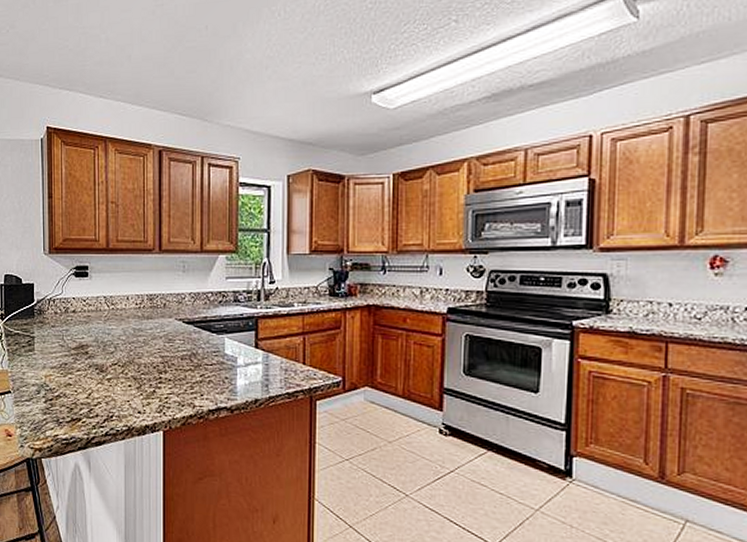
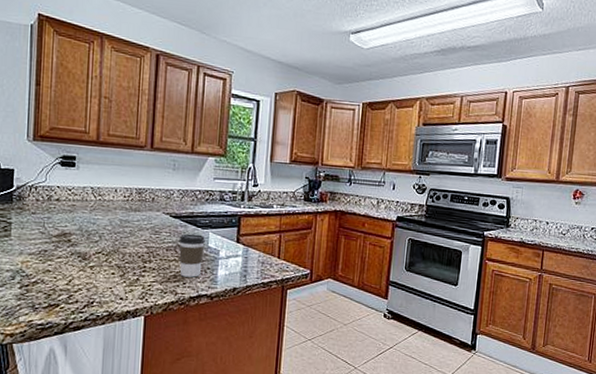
coffee cup: none [193,340,221,388] -> present [179,233,205,277]

